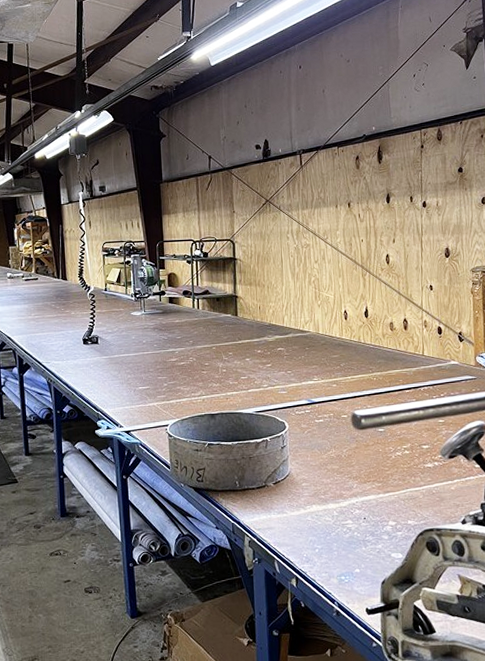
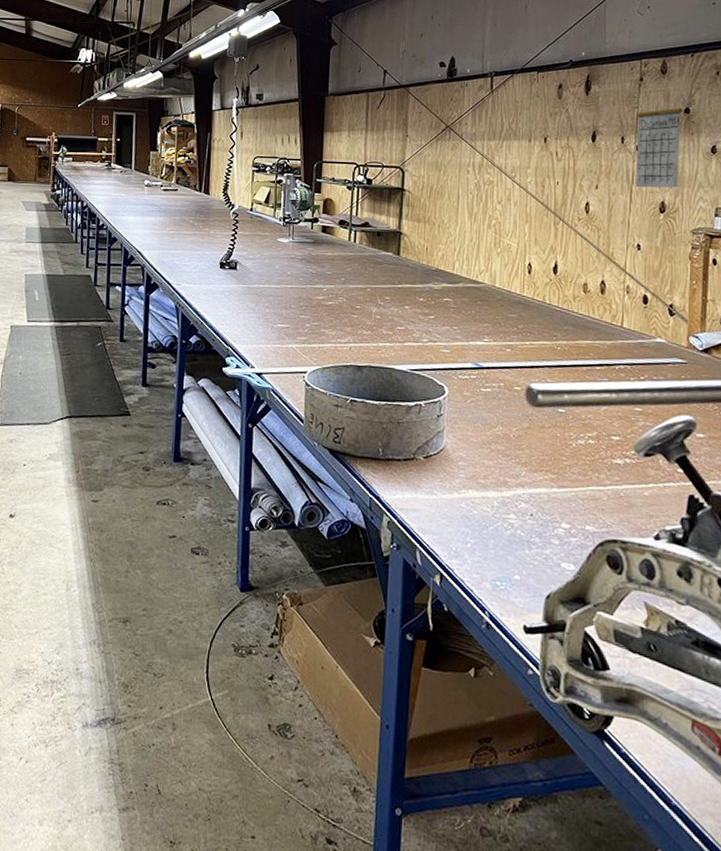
calendar: none [420,156,458,238] -> present [635,92,683,188]

